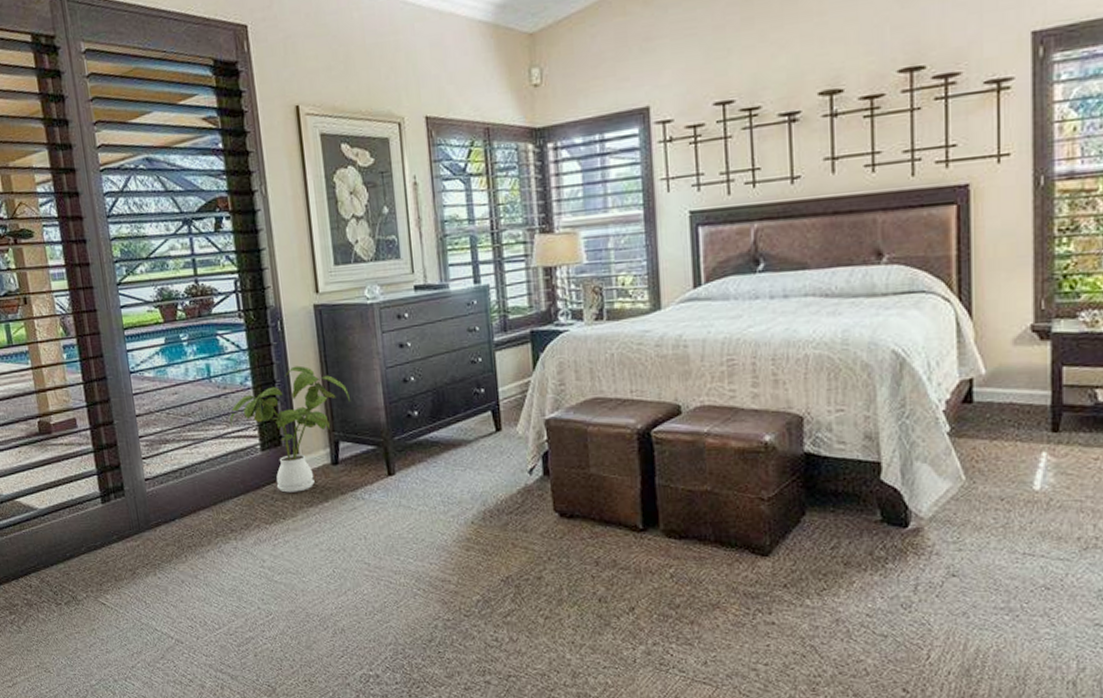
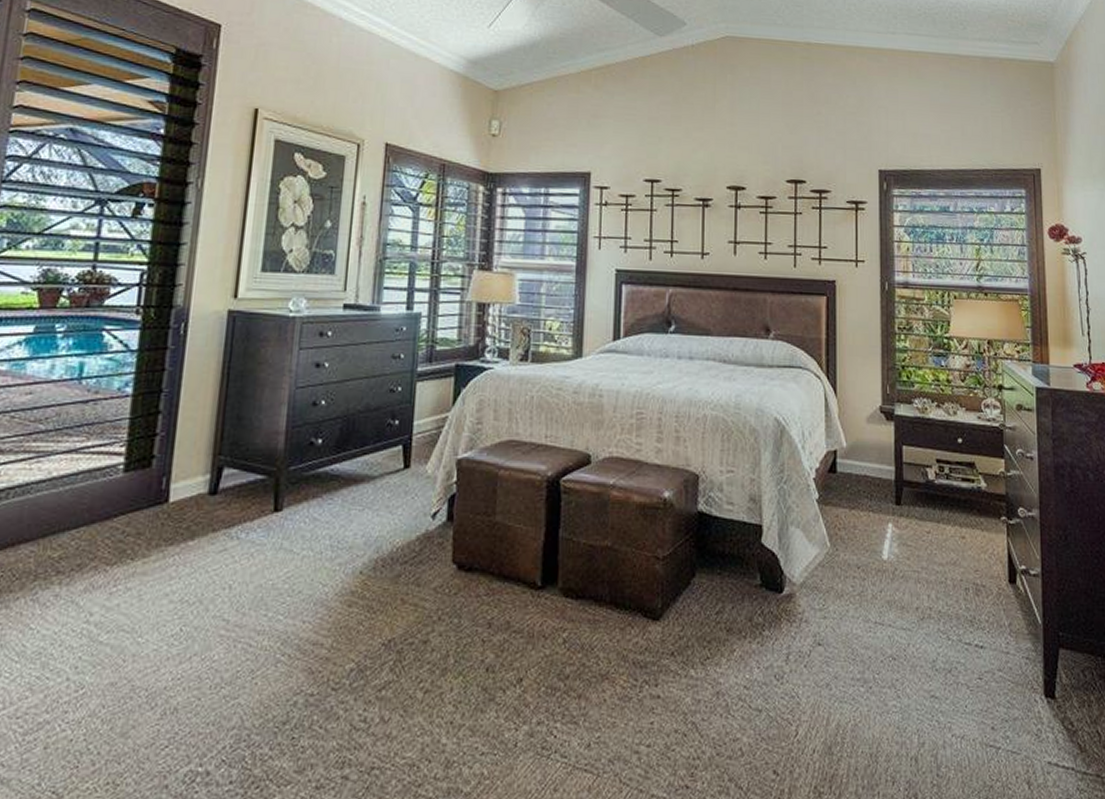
house plant: present [230,365,351,493] -> none [92,375,248,526]

